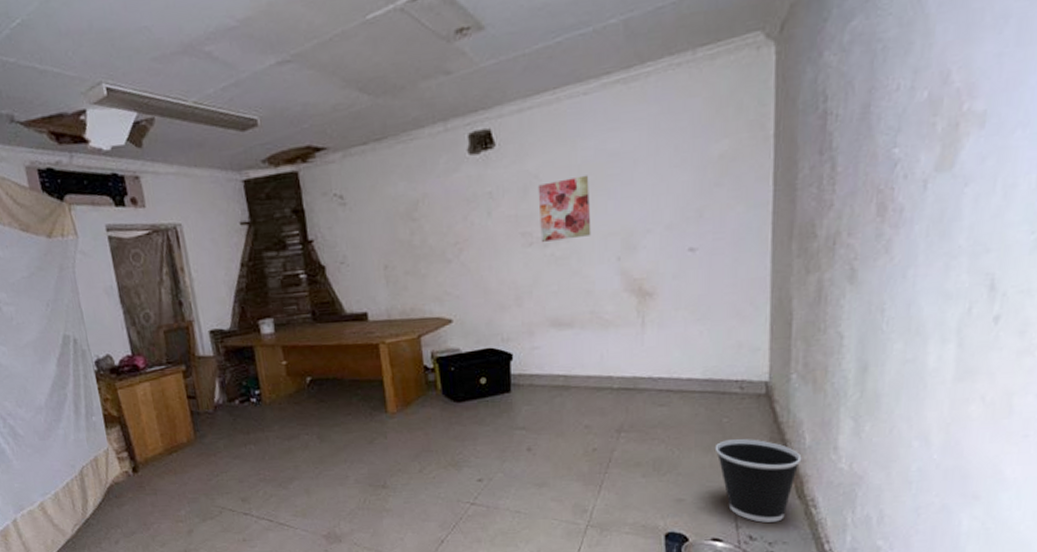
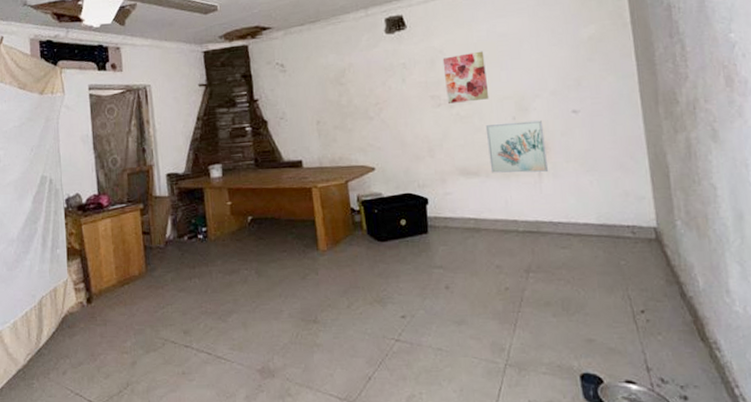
wall art: none [584,261,654,324] -> present [485,120,549,173]
wastebasket: present [714,439,802,523] -> none [616,281,699,365]

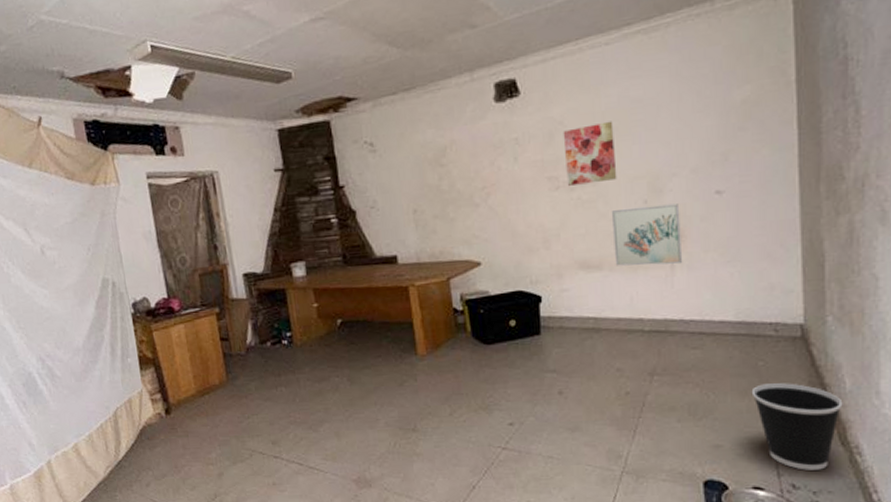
wastebasket: none [616,281,699,365] -> present [751,383,843,470]

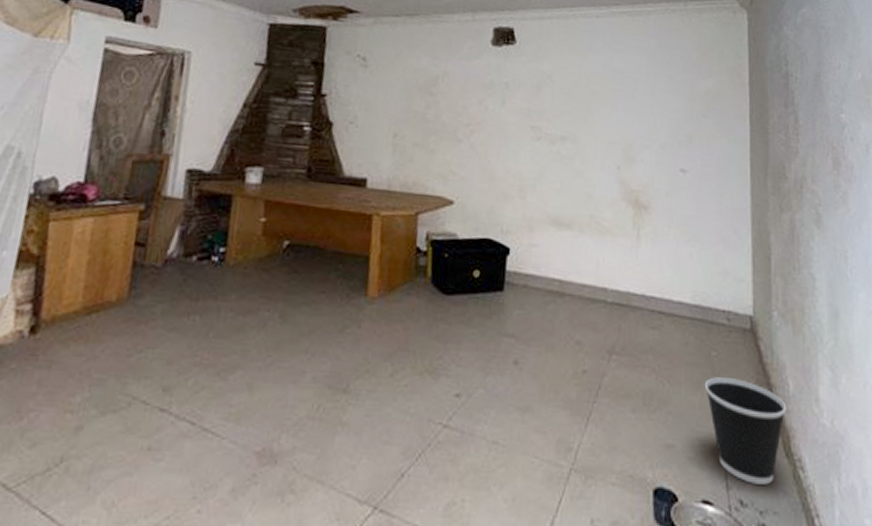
wall art: present [563,121,617,186] -> none [548,84,596,141]
wall art: present [611,203,683,266] -> none [585,170,649,235]

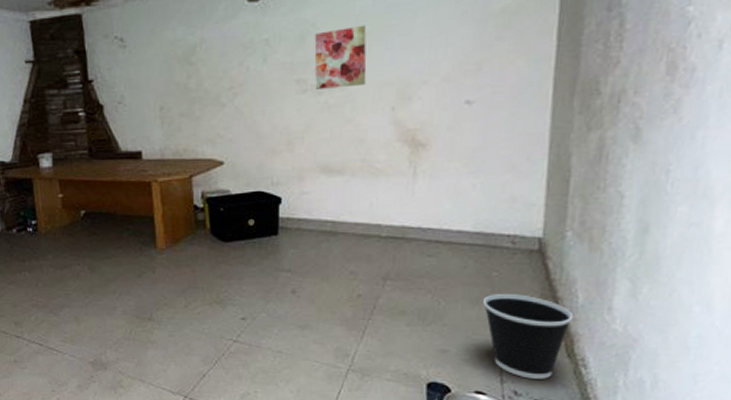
wall art: none [548,84,596,141] -> present [314,25,367,89]

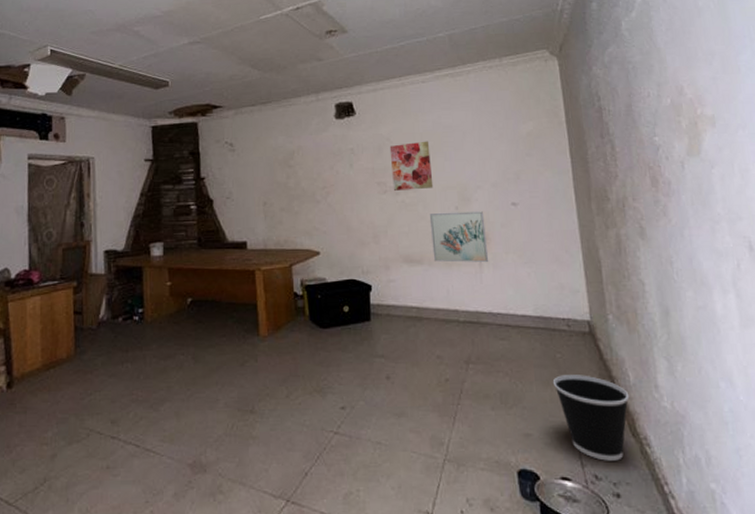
wall art: none [357,112,427,172] -> present [429,211,489,262]

